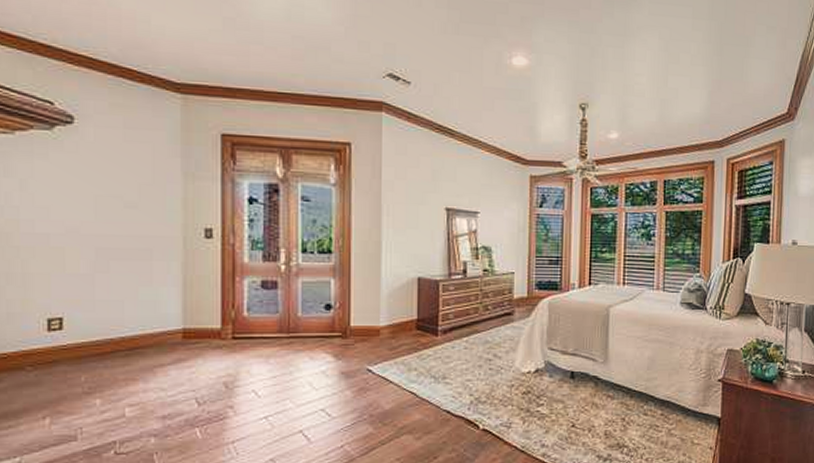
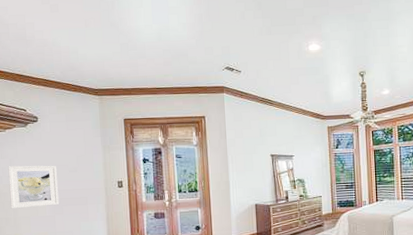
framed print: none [15,190,104,259] -> present [8,165,60,209]

